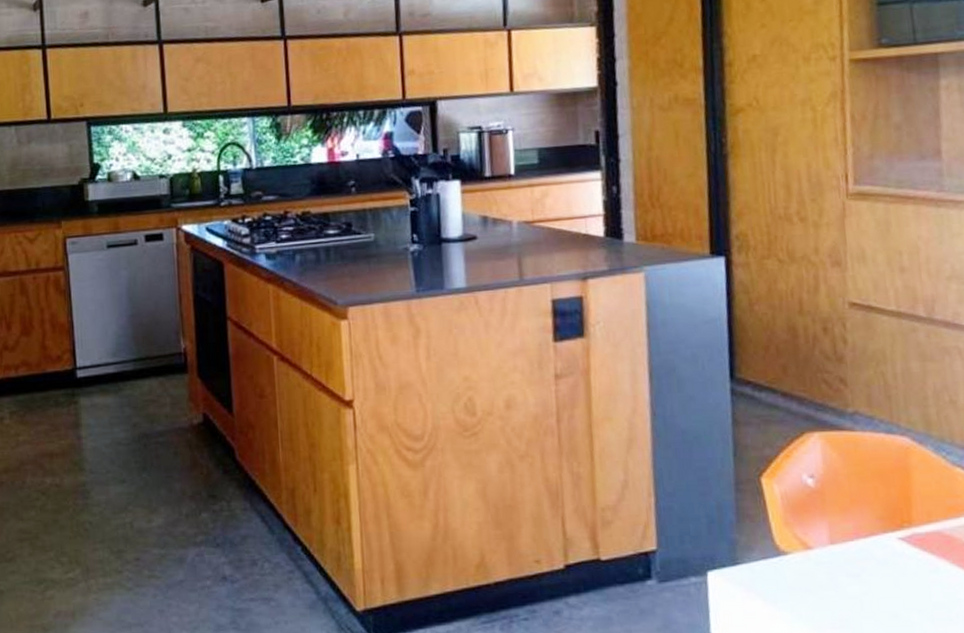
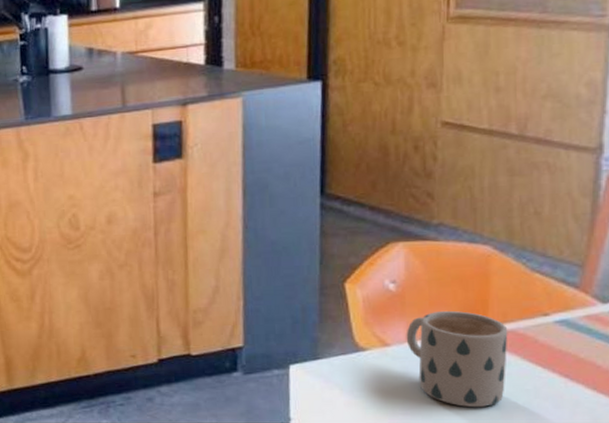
mug: none [828,509,936,620] -> present [406,310,508,408]

